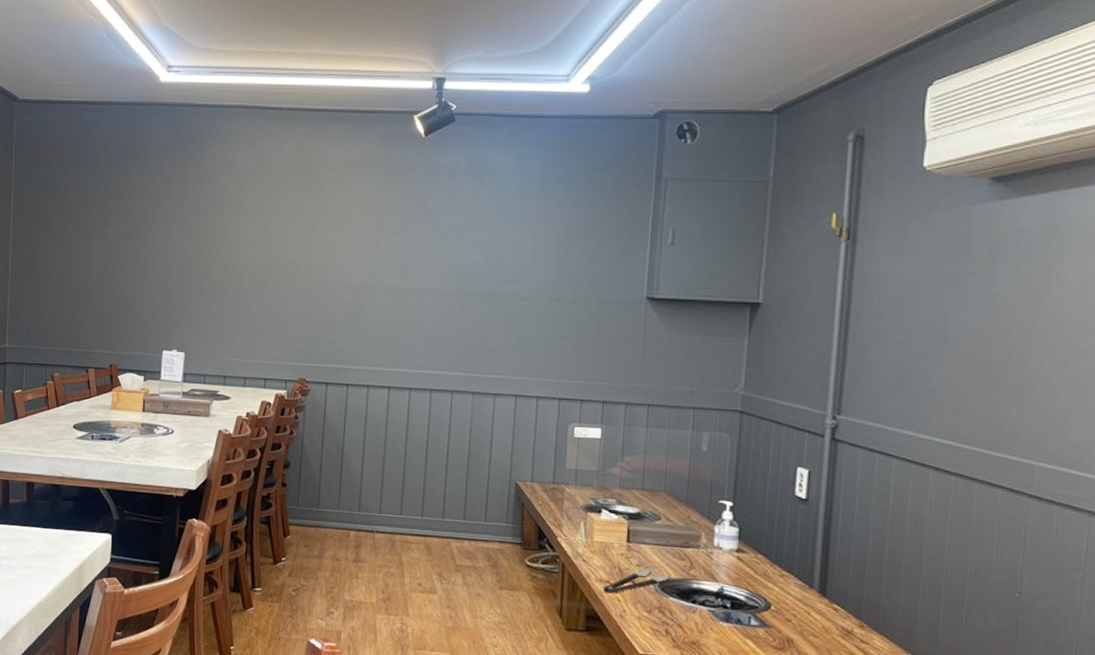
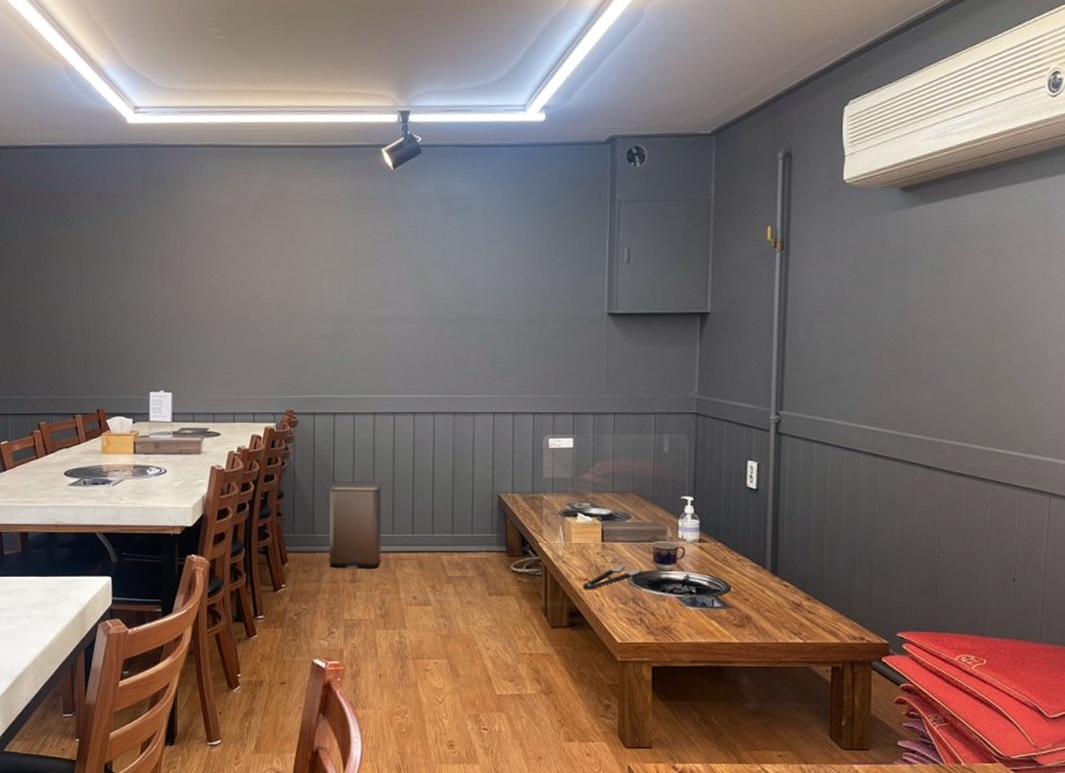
pedal bin: none [332,455,393,550] -> present [328,481,382,569]
cup: none [682,546,721,581] -> present [651,540,685,572]

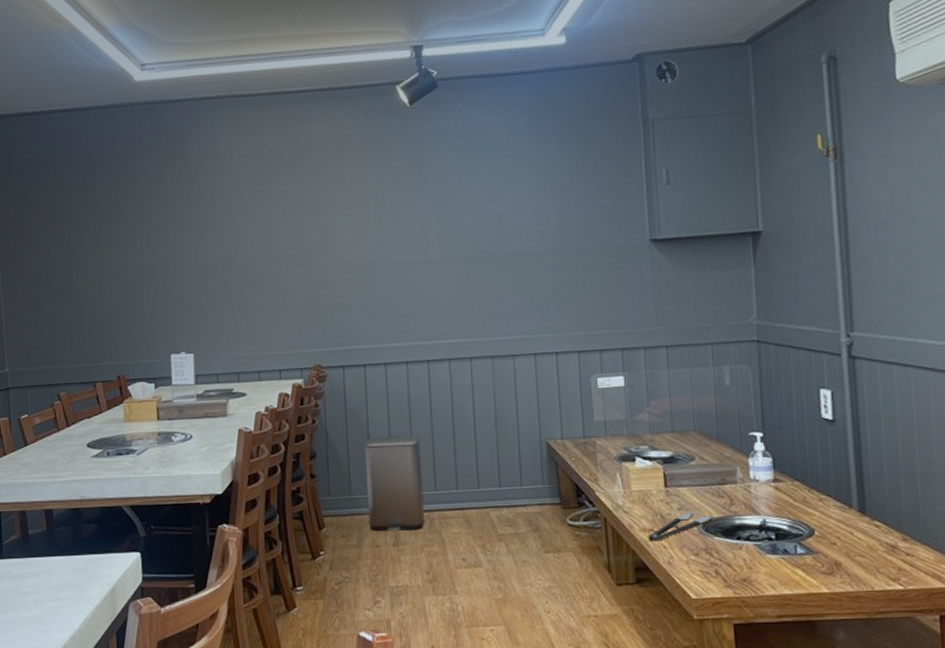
cup: present [651,540,685,572] -> none [720,482,760,517]

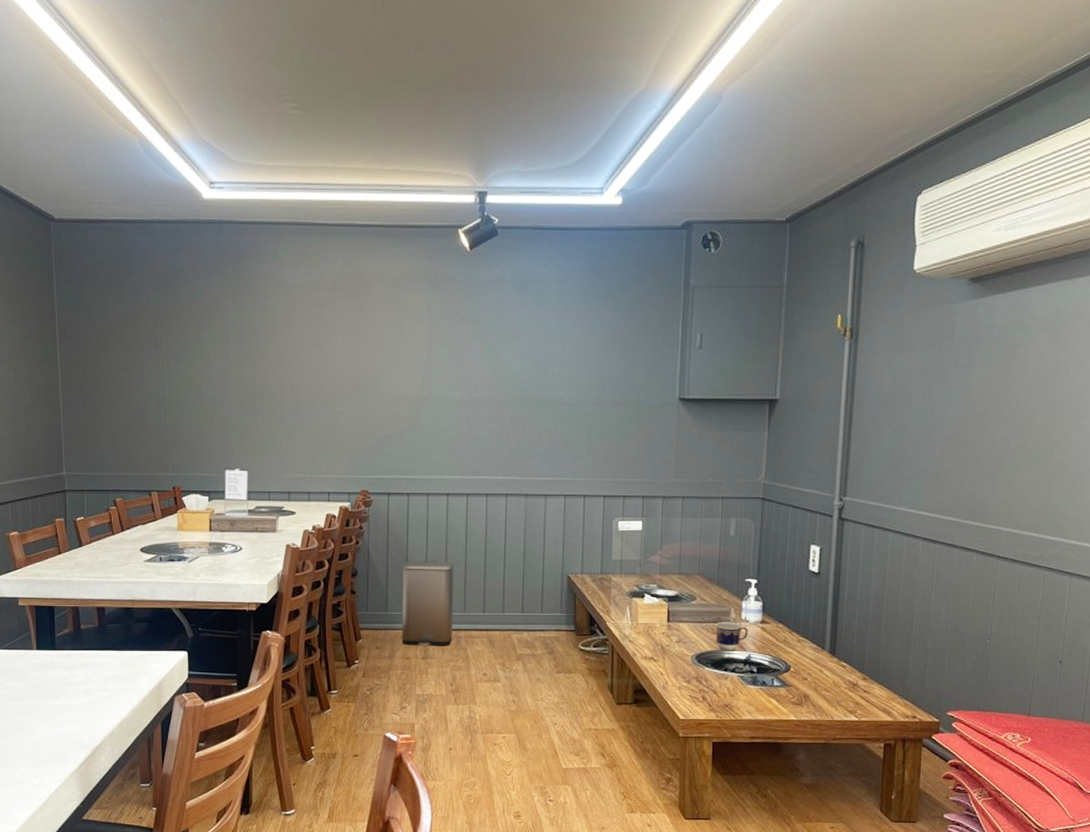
thread snips: present [648,511,713,542] -> none [648,644,706,669]
cup: none [720,482,760,517] -> present [715,621,748,651]

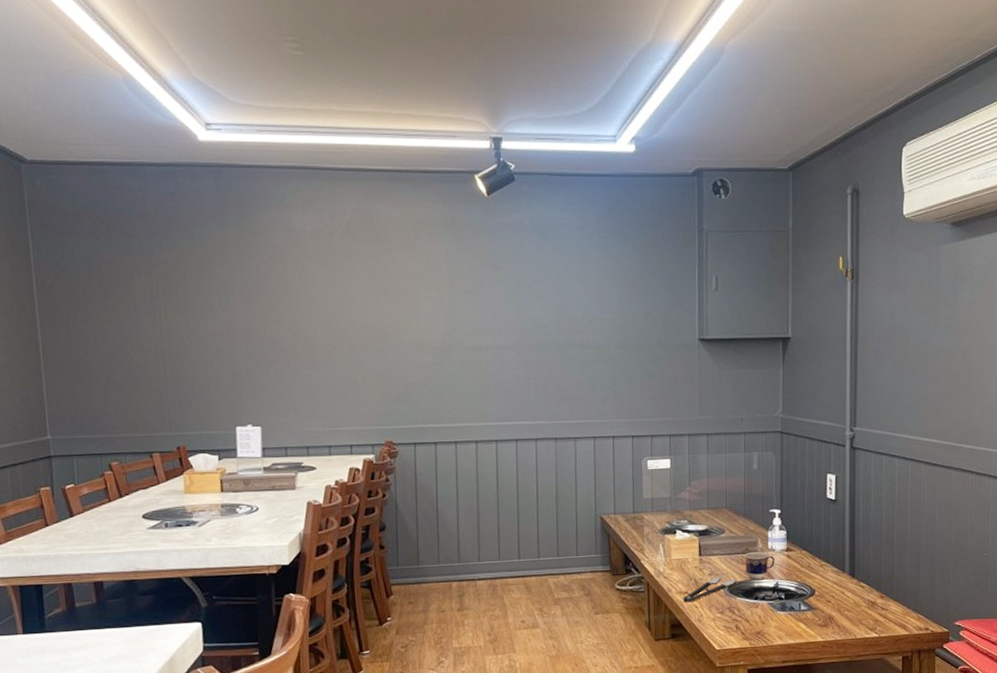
pedal bin: present [401,561,454,646] -> none [432,509,489,598]
thread snips: none [648,644,706,669] -> present [683,576,737,603]

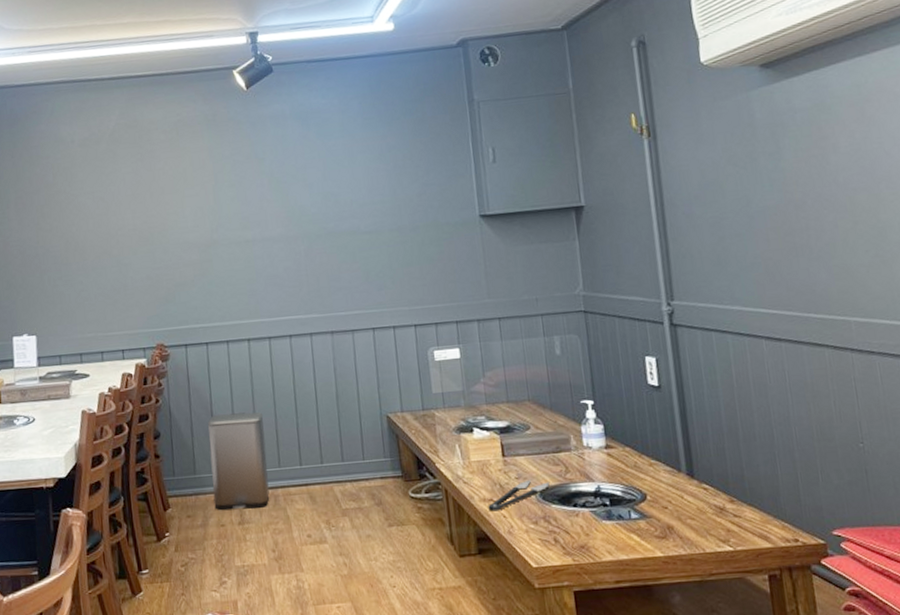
pedal bin: none [432,509,489,598] -> present [207,412,270,511]
cup: present [744,551,775,581] -> none [555,449,594,484]

